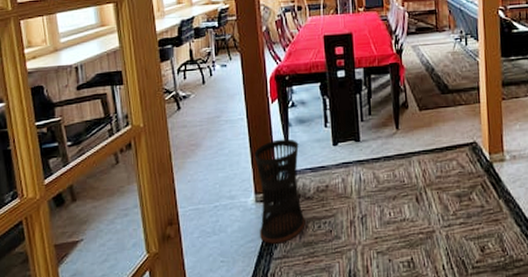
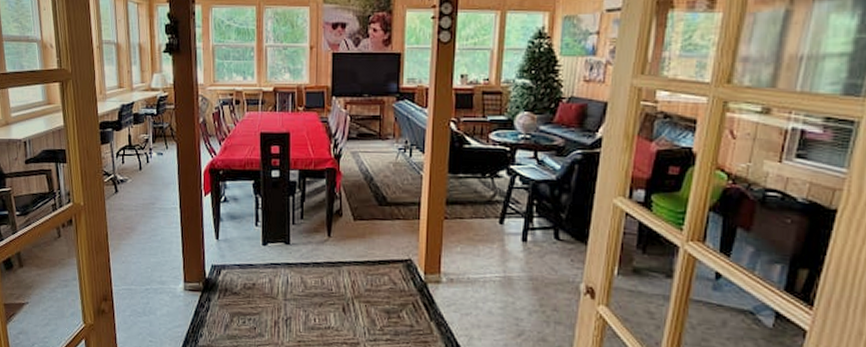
umbrella stand: present [254,139,305,244] -> none [185,232,231,333]

